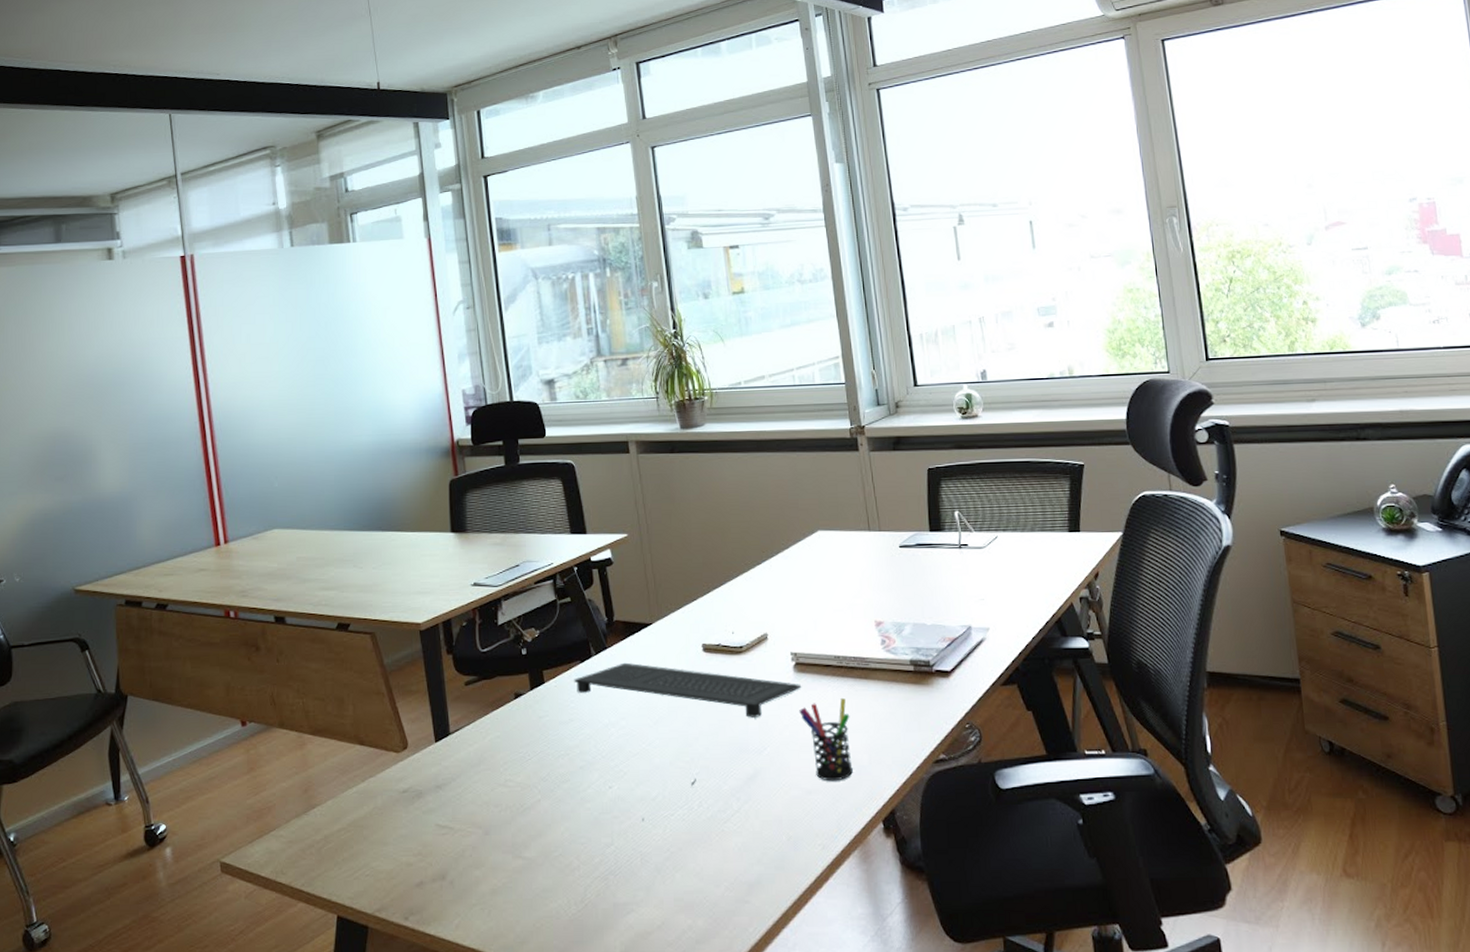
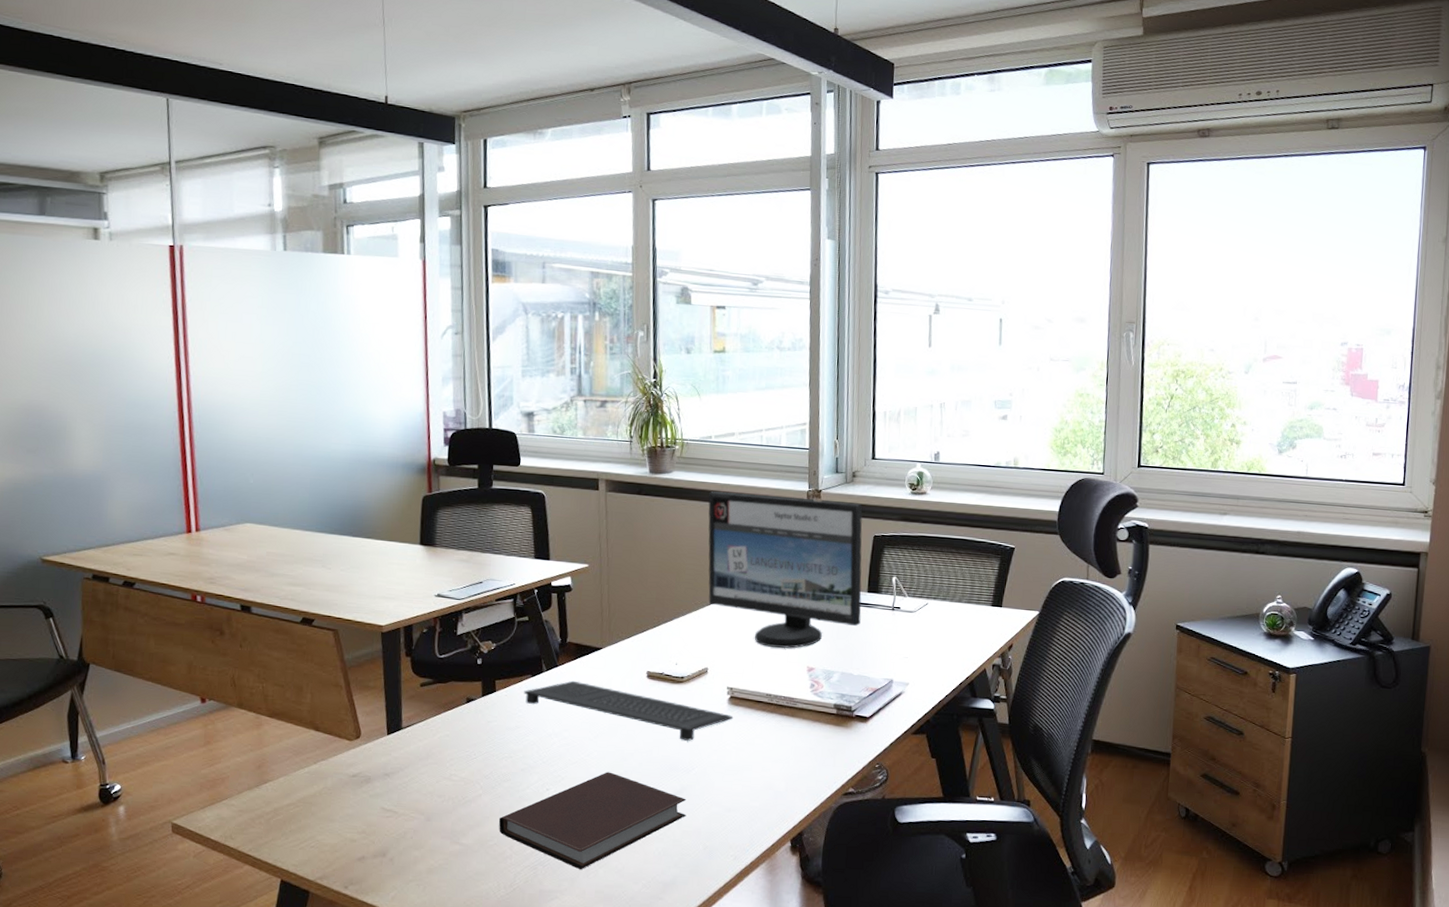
notebook: none [561,761,764,876] -> present [498,772,687,870]
computer monitor: none [744,435,927,603] -> present [708,491,863,648]
pen holder: present [799,698,853,782] -> none [728,731,774,803]

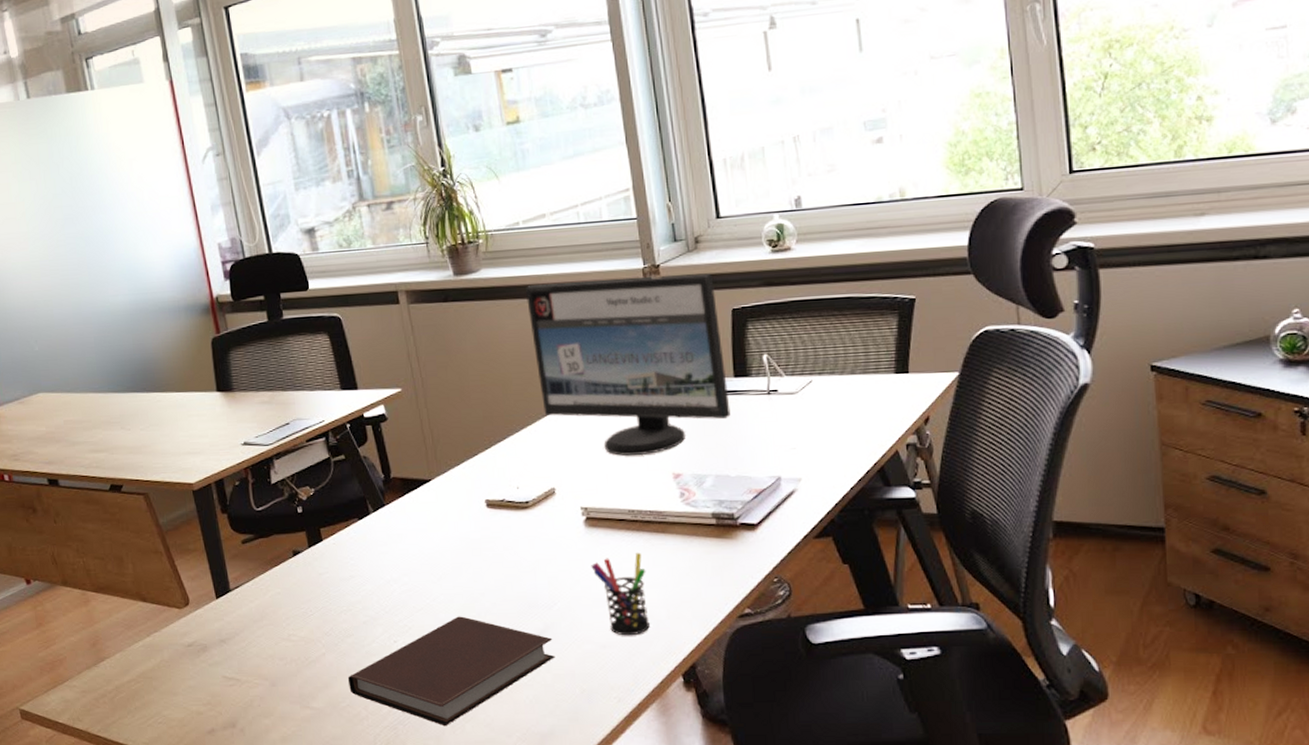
keyboard: present [524,680,733,741] -> none [352,519,592,573]
pen holder: none [728,731,774,803] -> present [591,553,650,636]

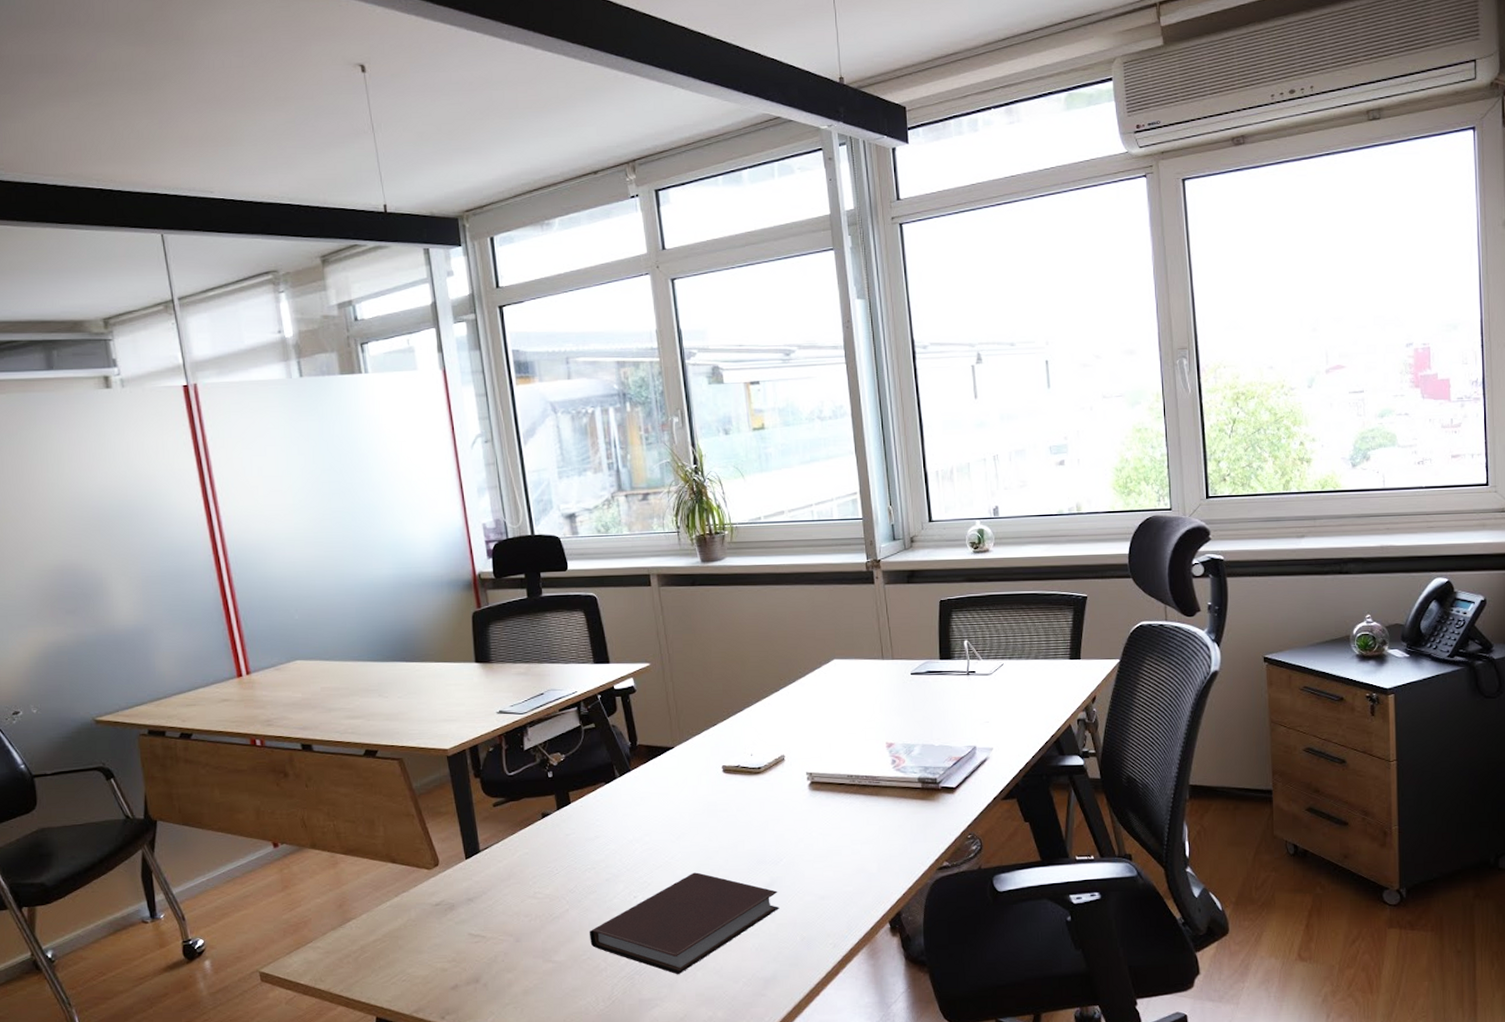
computer monitor: present [525,273,731,456] -> none [764,569,936,727]
pen holder: present [591,553,650,636] -> none [814,813,863,888]

